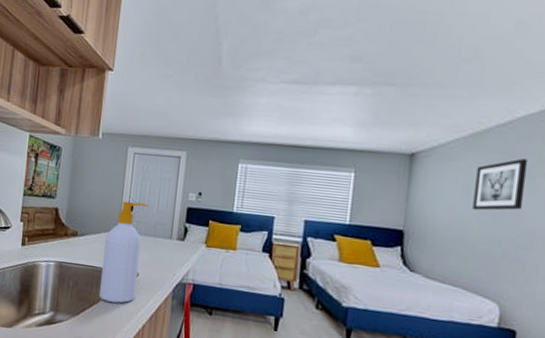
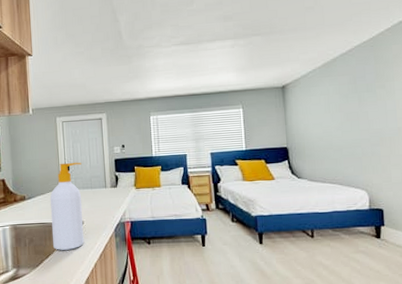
wall art: present [472,158,527,211] -> none [333,77,370,122]

